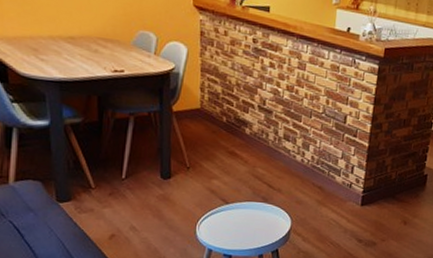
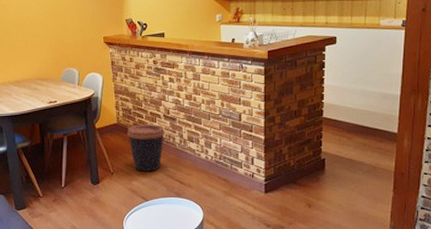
coffee cup: none [211,113,259,170] -> present [127,124,166,171]

